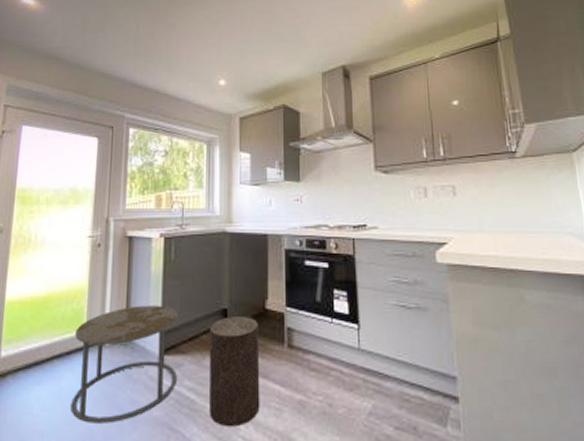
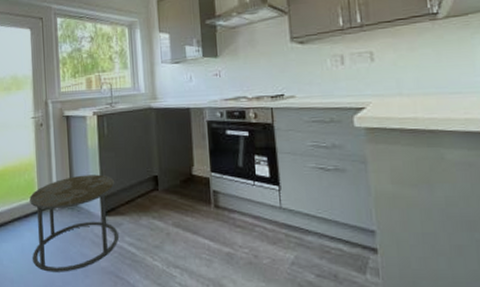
stool: present [209,317,260,427] -> none [143,182,193,275]

